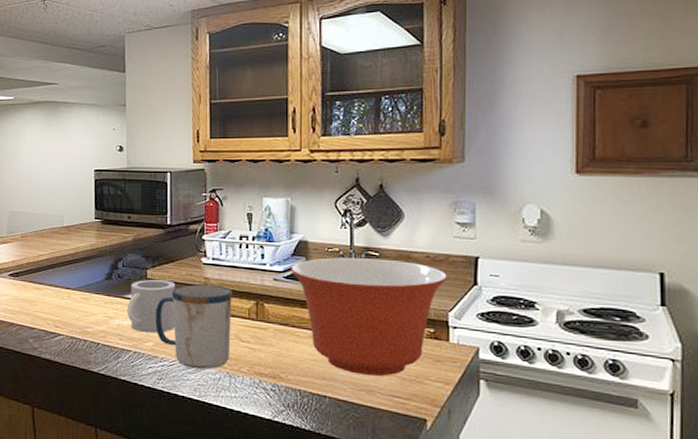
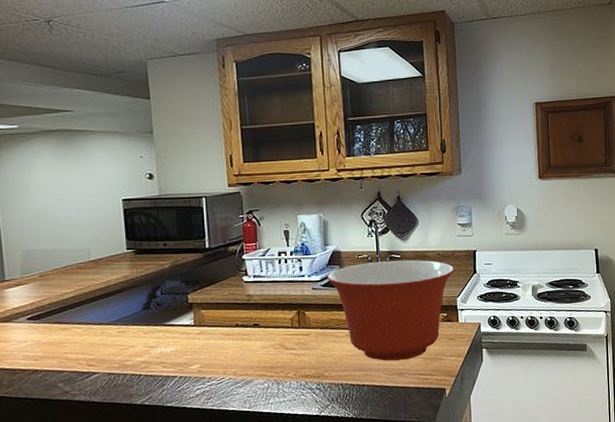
mug: present [127,280,176,333] -> none [169,302,221,357]
mug: present [156,284,232,369] -> none [199,300,277,383]

